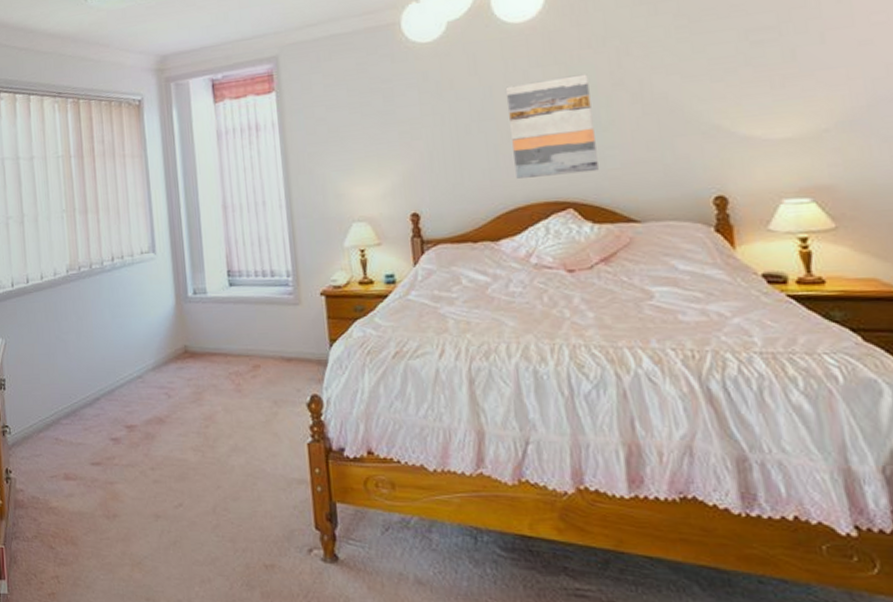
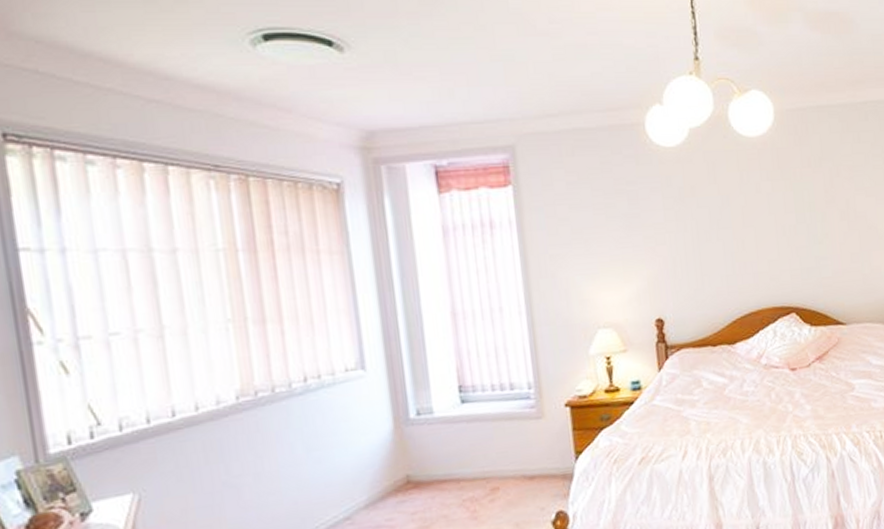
wall art: present [505,74,599,179] -> none [740,190,815,285]

